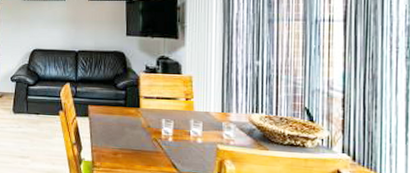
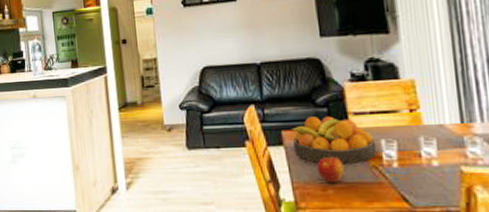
fruit bowl: none [96,97,158,136] -> present [291,116,377,164]
apple: none [112,127,133,149] -> present [317,154,345,182]

